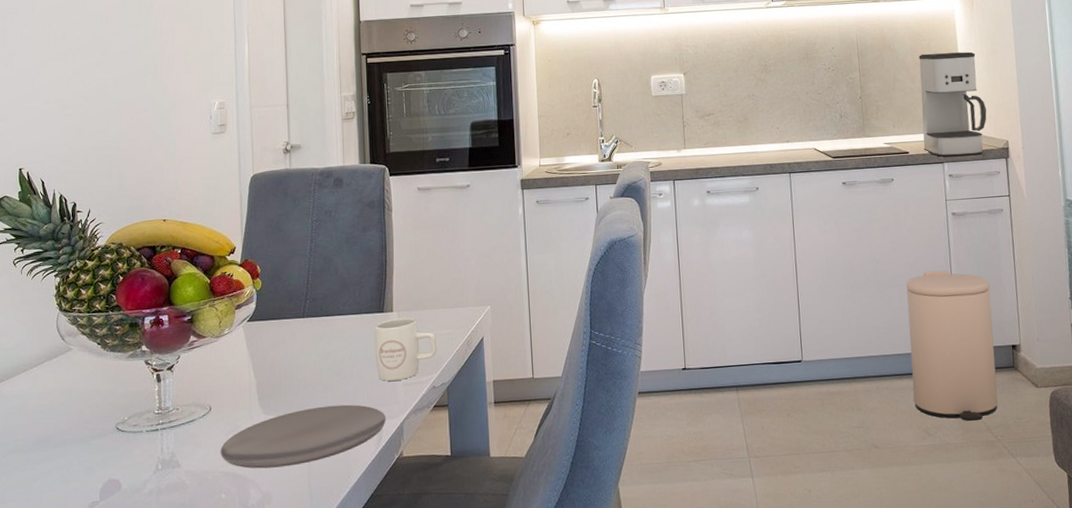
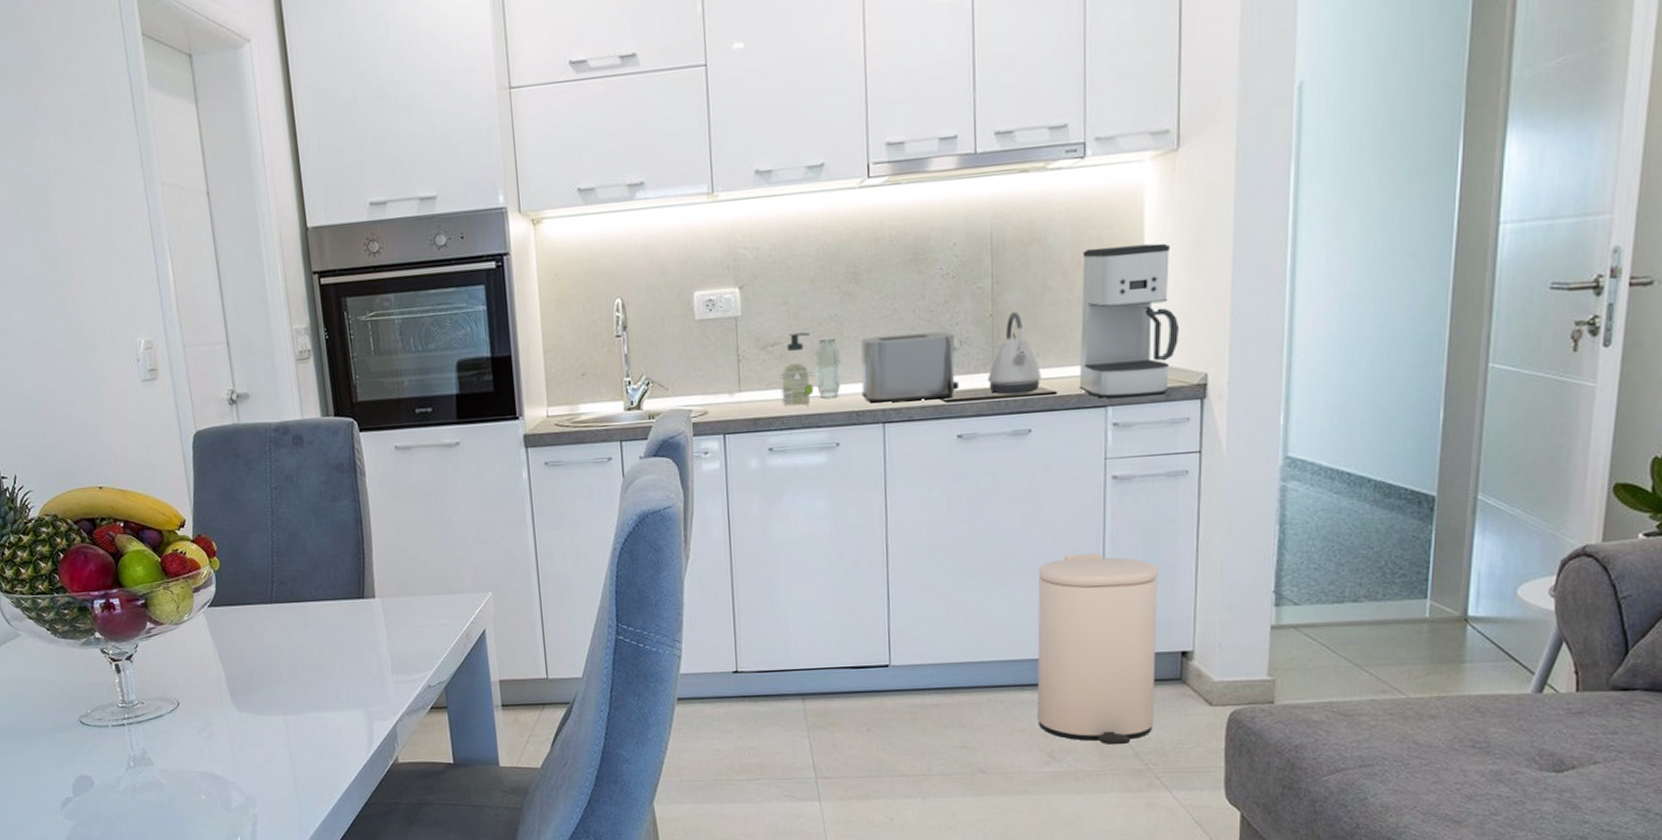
plate: present [220,404,387,469] -> none [194,703,377,770]
mug: present [374,317,437,381] -> none [355,604,431,678]
soap dispenser: none [714,106,739,161] -> present [780,332,814,407]
vase: none [738,111,759,154] -> present [814,338,842,398]
toaster: none [771,108,841,159] -> present [861,331,959,404]
kettle: none [860,95,898,154] -> present [987,311,1041,395]

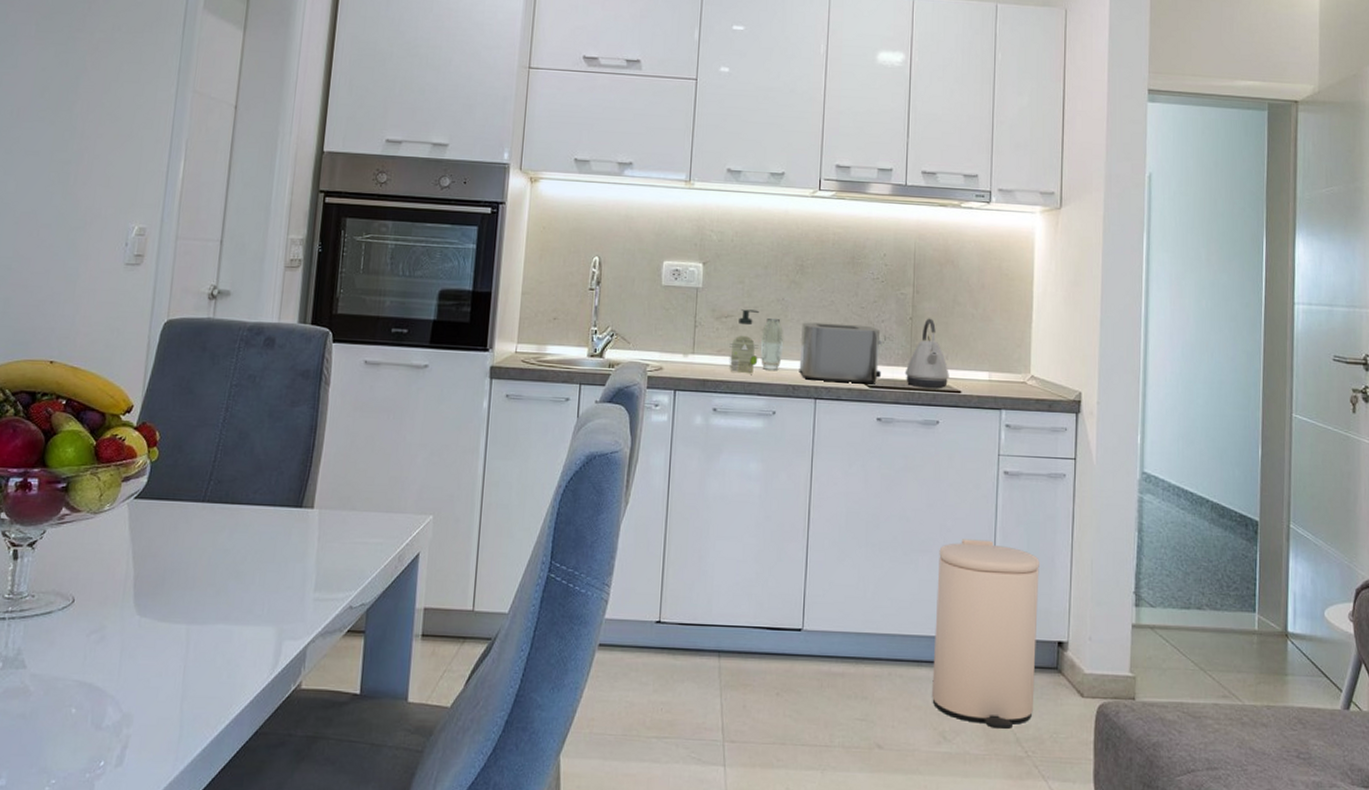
coffee maker: present [1079,243,1180,398] -> none [979,275,1060,405]

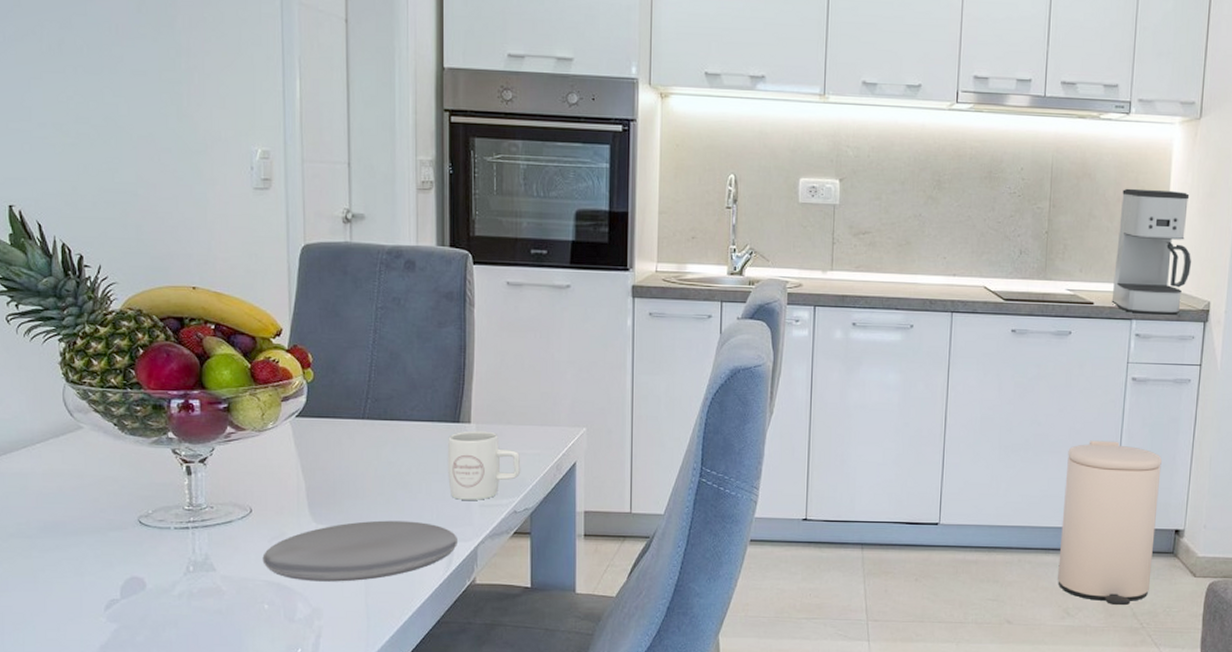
plate: none [77,614,288,684] -> present [262,520,459,582]
mug: none [284,516,362,594] -> present [447,431,521,500]
soap dispenser: present [728,309,759,374] -> none [867,226,896,289]
vase: present [760,317,784,370] -> none [897,233,921,285]
toaster: present [799,322,882,384] -> none [936,237,1018,298]
kettle: present [905,318,949,389] -> none [1039,232,1083,301]
coffee maker: none [979,275,1060,405] -> present [1111,188,1192,315]

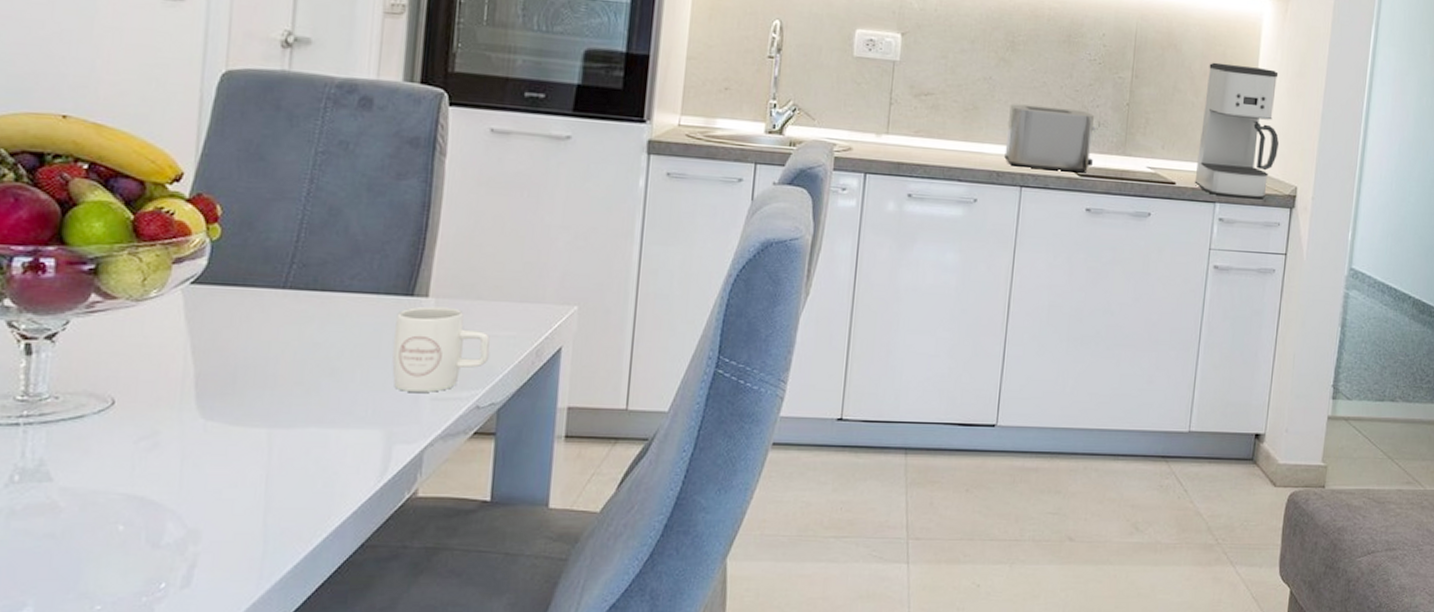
plate: present [262,520,459,582] -> none [122,416,399,495]
toaster: none [936,237,1018,298] -> present [1004,103,1096,173]
pedal bin: present [1058,440,1162,606] -> none [1127,333,1243,519]

